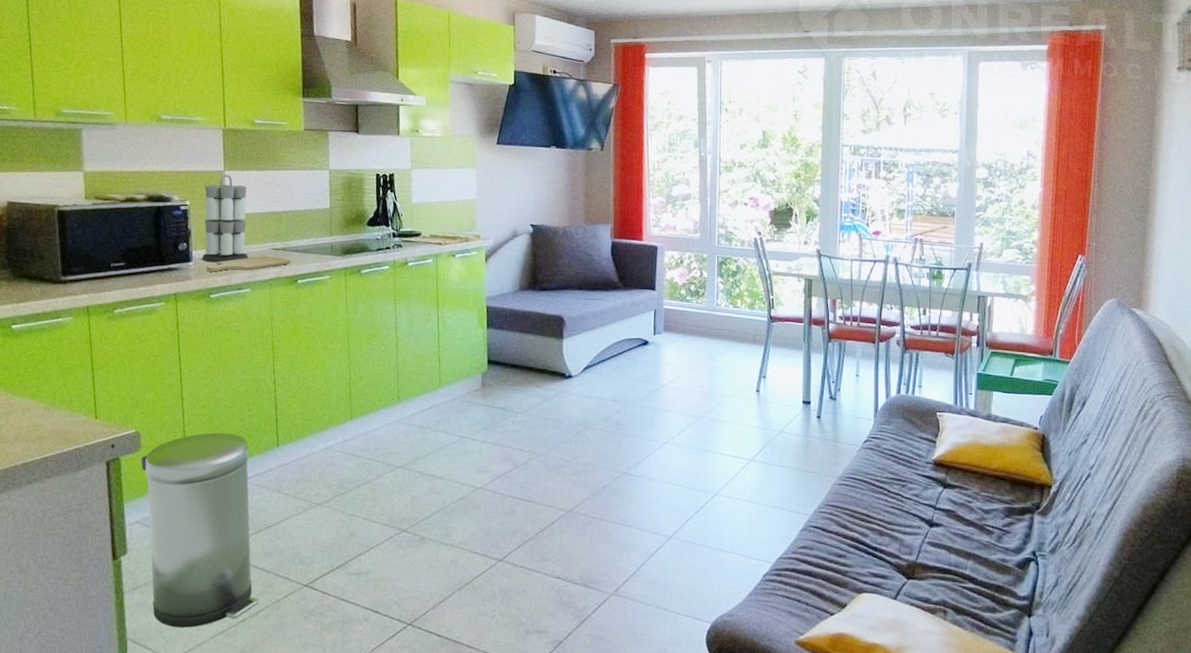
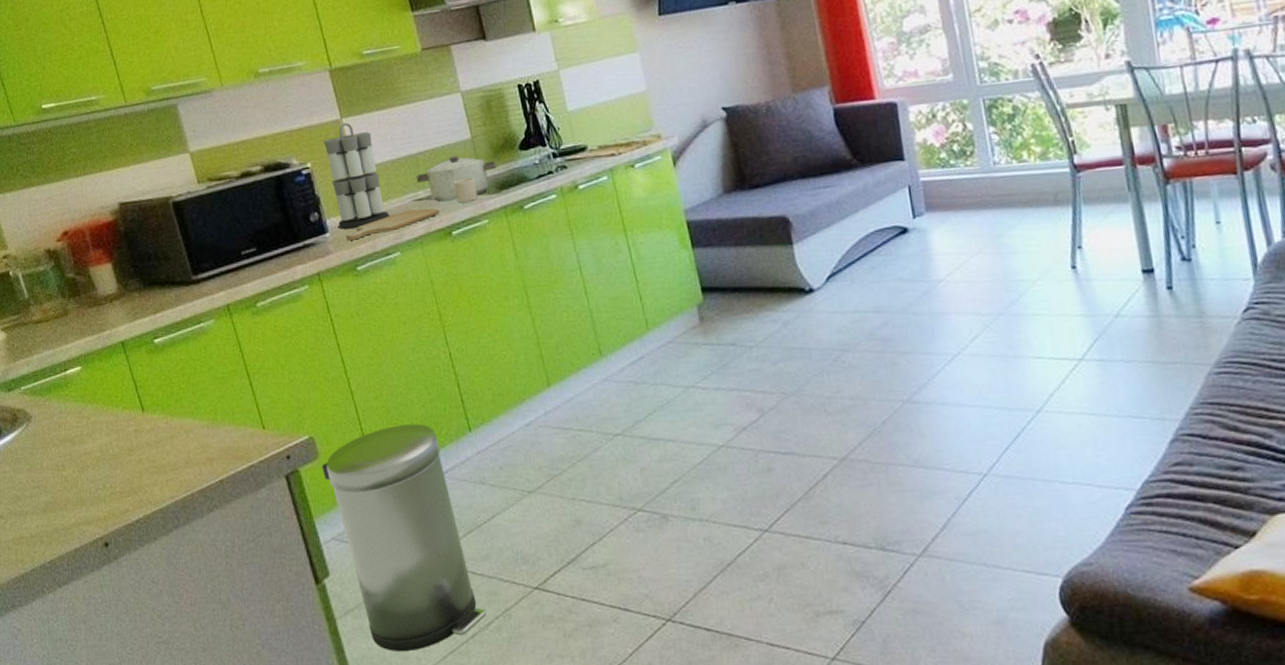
cooking pot: none [277,219,347,255] -> present [415,155,498,202]
cup: none [306,239,327,260] -> present [453,177,478,204]

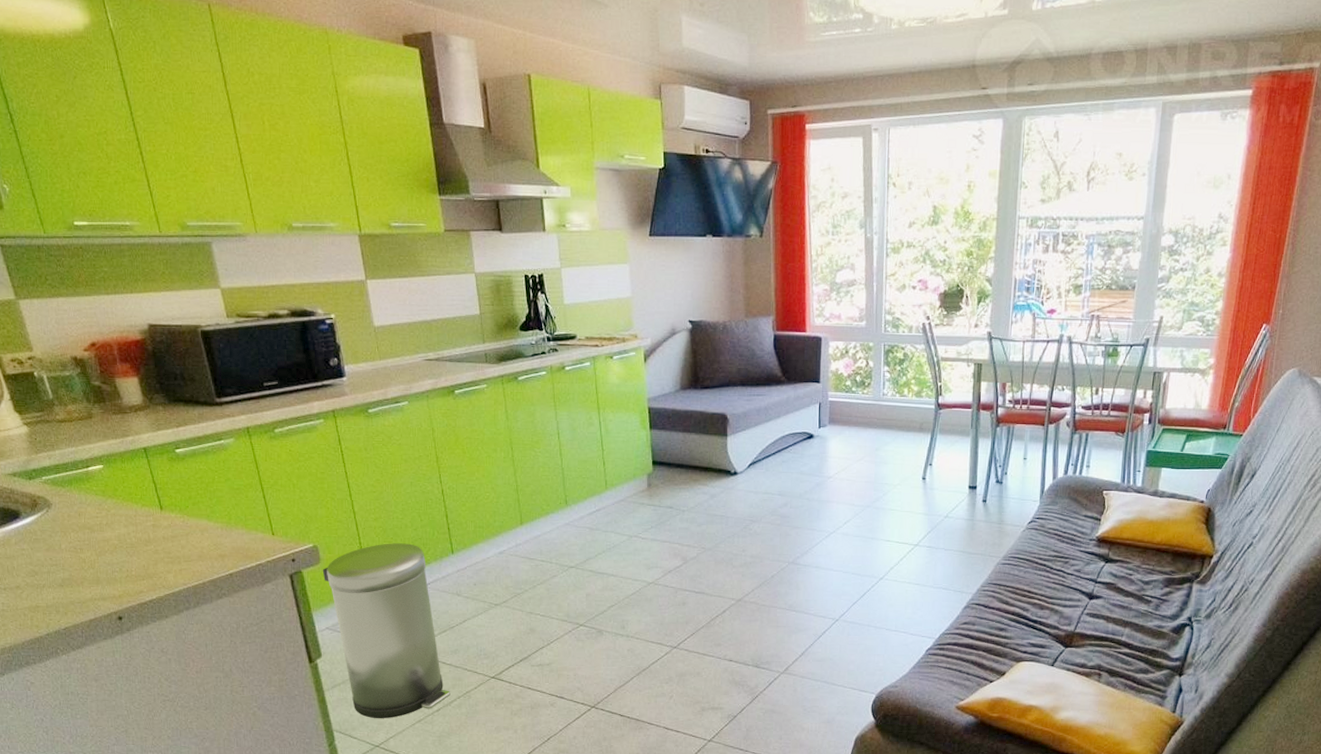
spice rack: present [323,122,390,229] -> none [348,284,402,376]
chopping board: present [346,208,440,241] -> none [361,367,446,387]
cooking pot: present [415,155,498,202] -> none [428,327,500,365]
cup: present [453,177,478,204] -> none [460,347,480,369]

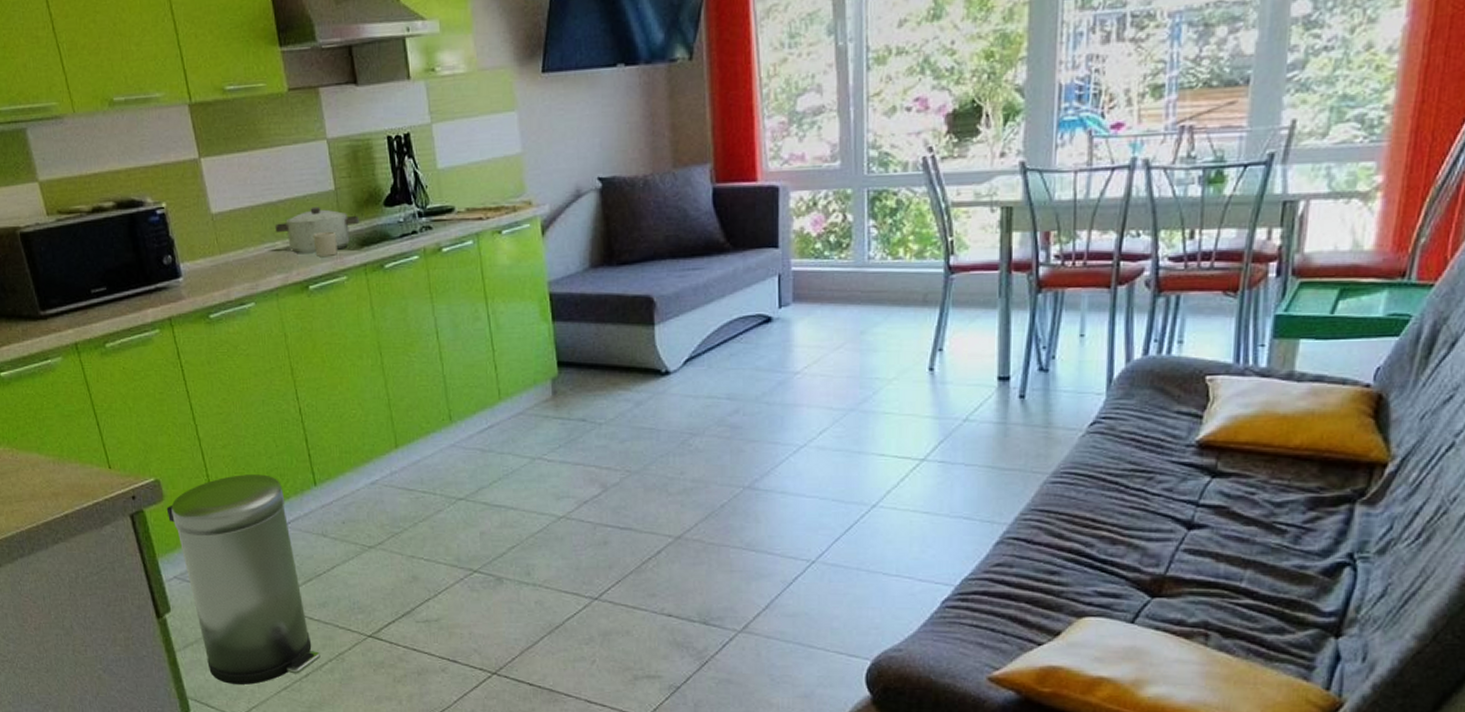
cooking pot: none [428,327,500,365] -> present [274,206,360,254]
cup: none [460,347,480,369] -> present [313,231,338,258]

